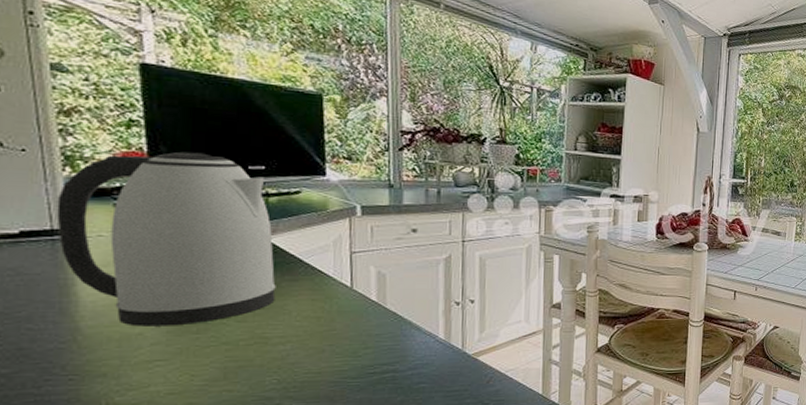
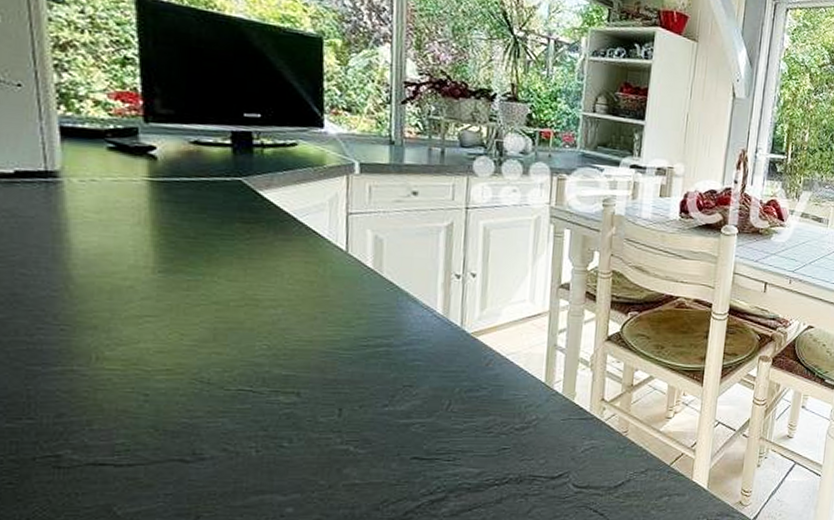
kettle: present [56,152,276,327] -> none [50,94,269,281]

